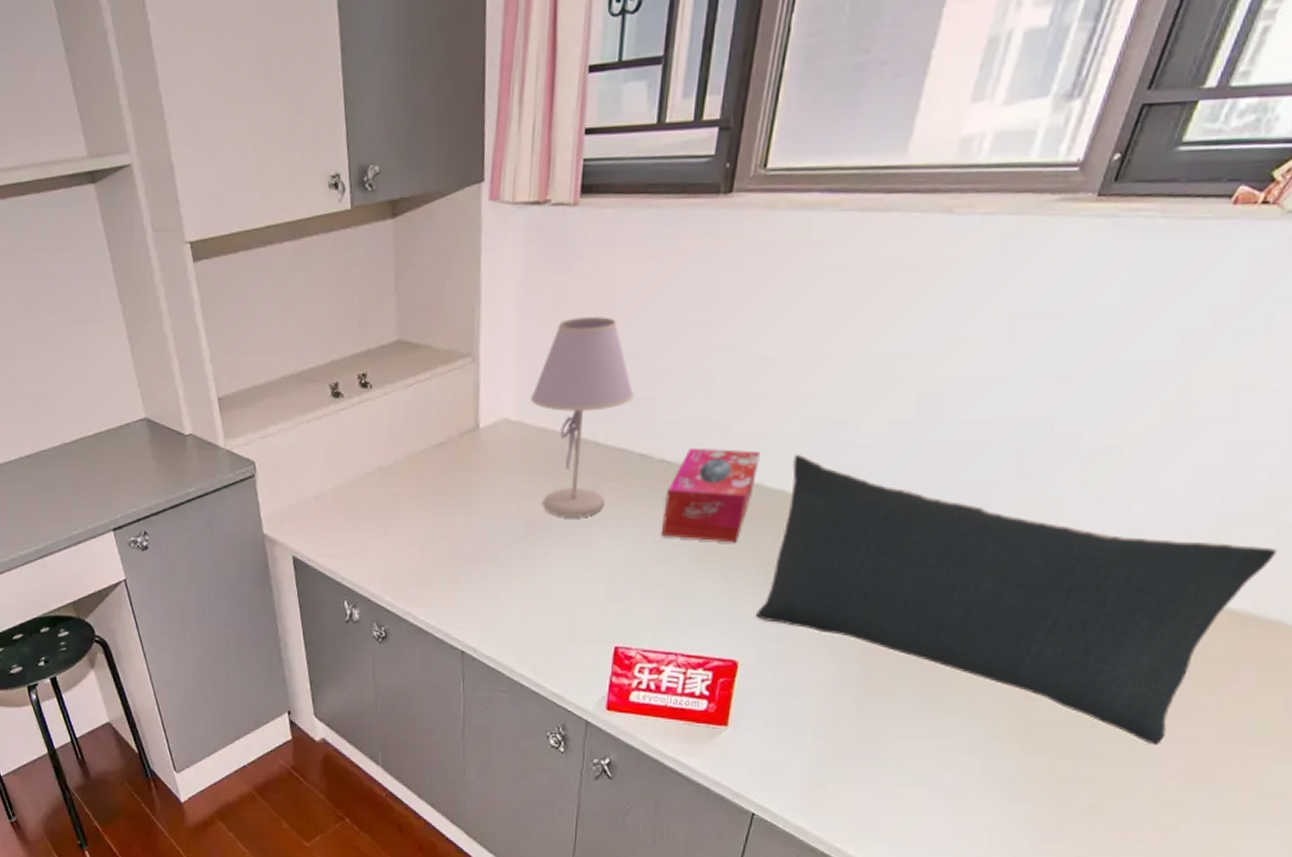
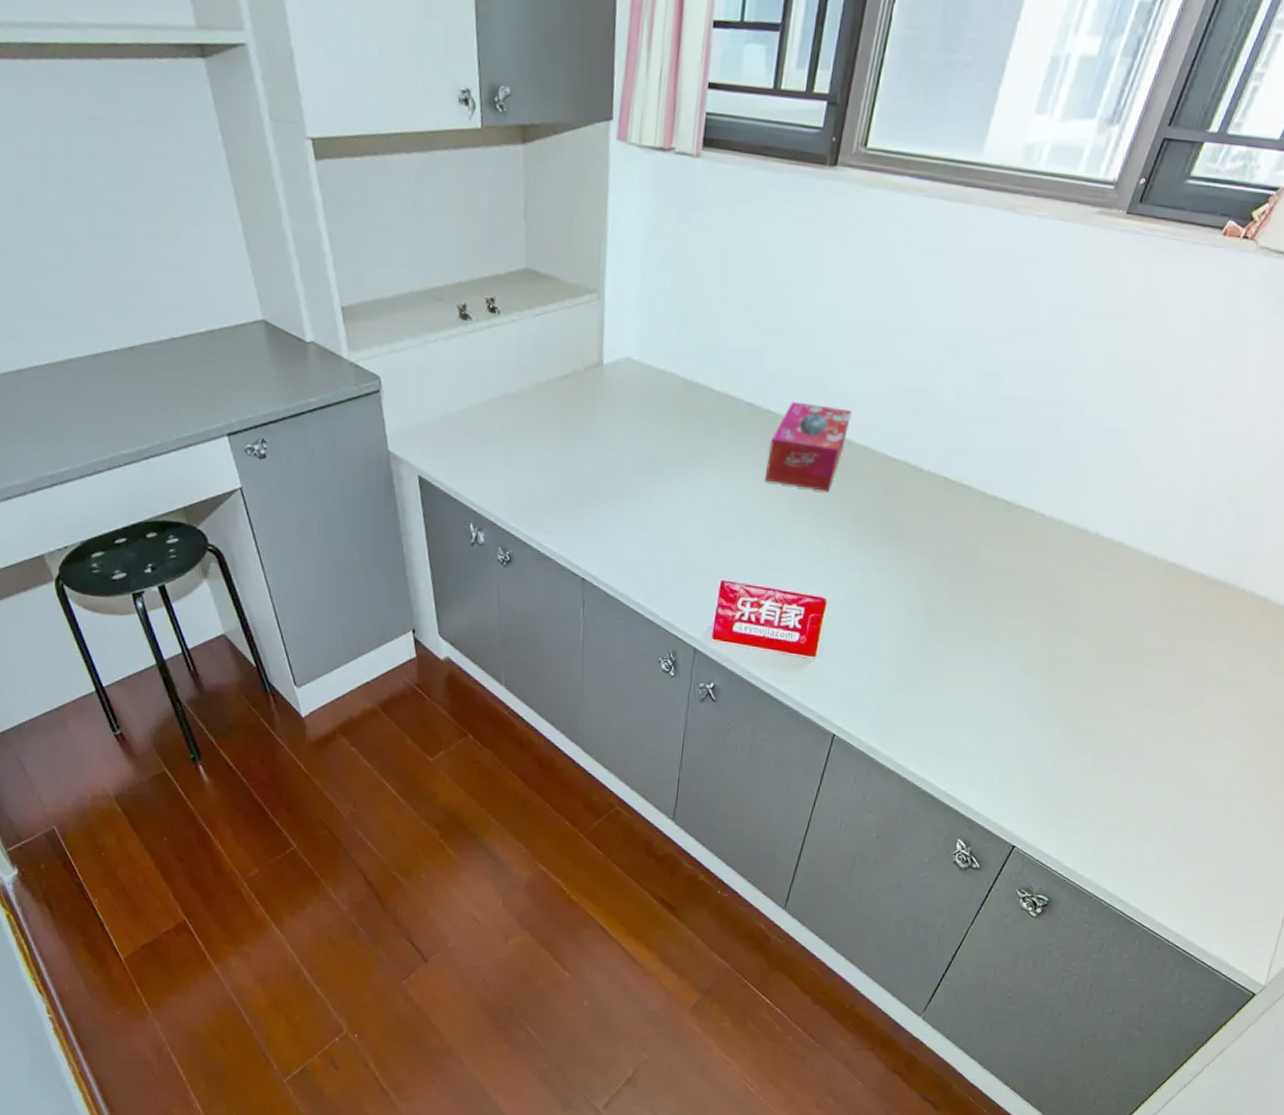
table lamp: present [531,317,635,517] -> none [652,266,746,458]
pillow: present [756,455,1278,746] -> none [843,416,1236,683]

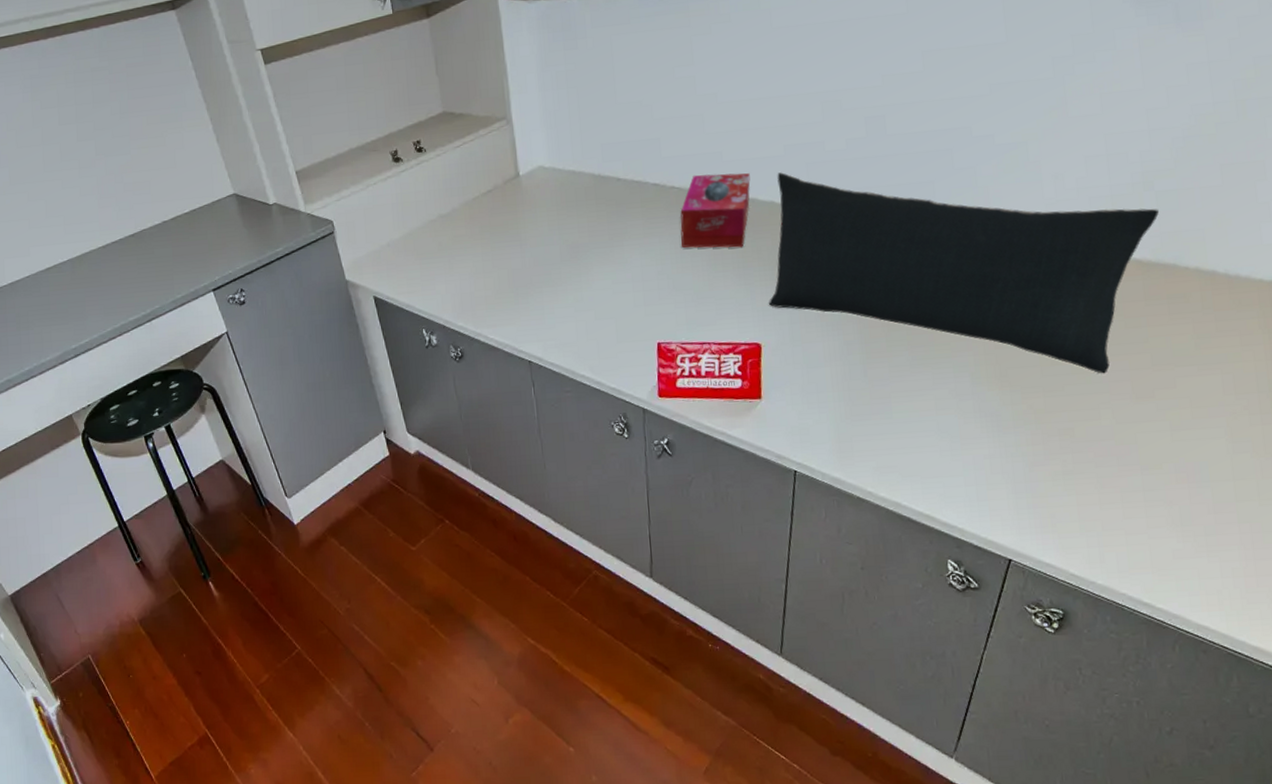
pillow: none [843,416,1236,683] -> present [769,172,1160,374]

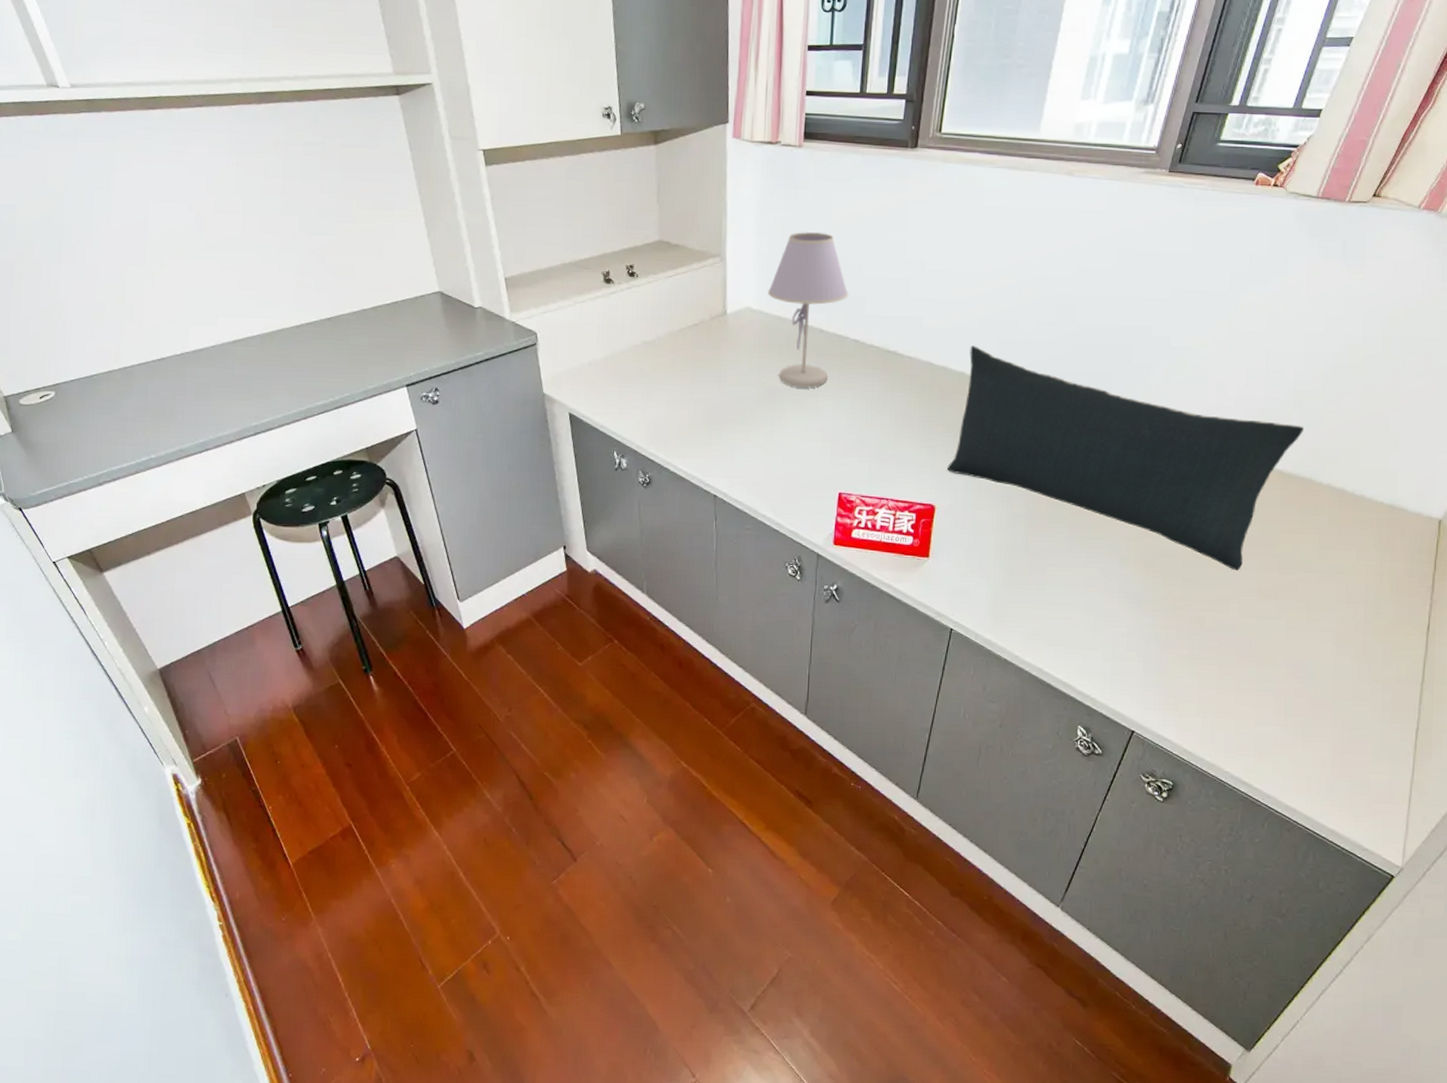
table lamp: none [559,80,643,241] -> present [768,232,849,388]
tissue box: present [680,173,751,248] -> none [872,336,945,412]

